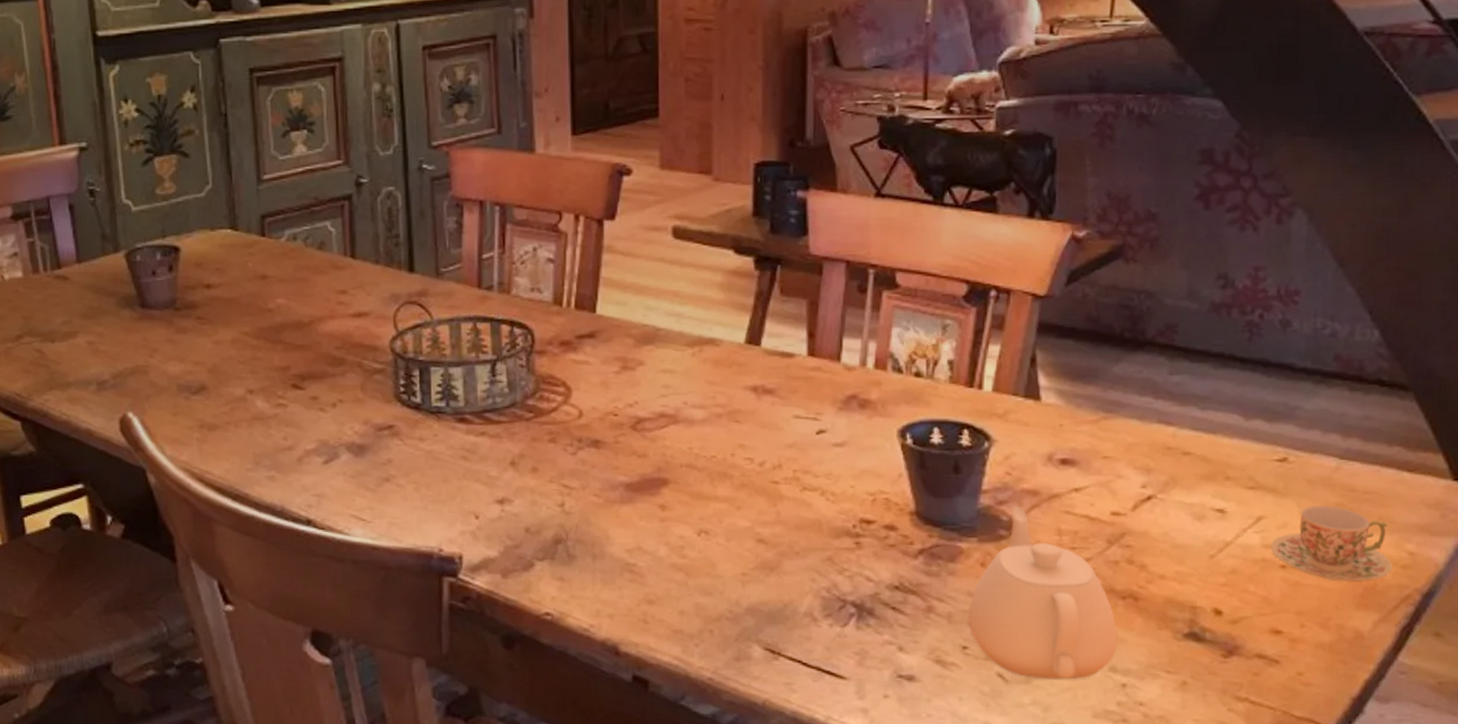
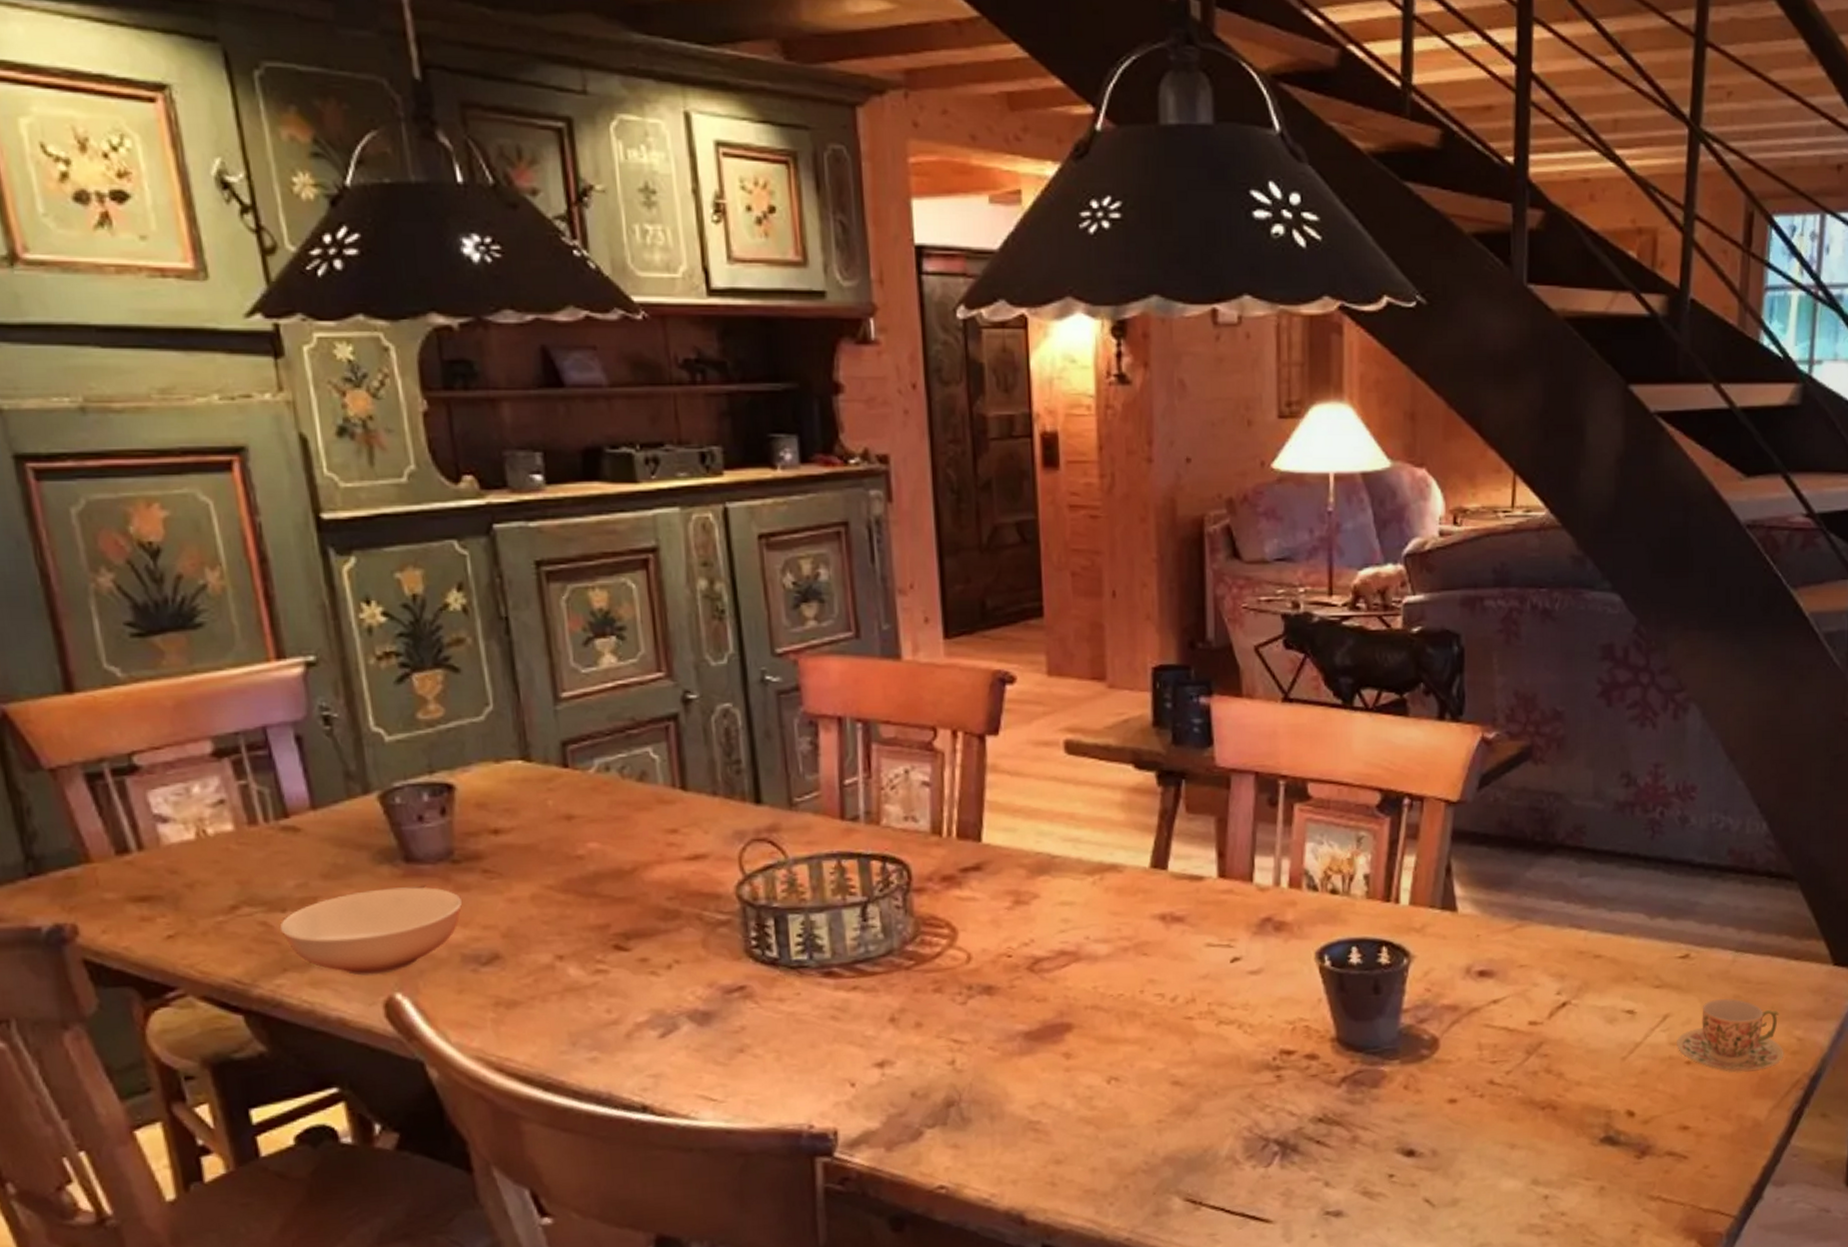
bowl: none [49,328,181,396] -> present [279,887,463,976]
teapot: present [967,506,1117,680] -> none [1393,1023,1538,1200]

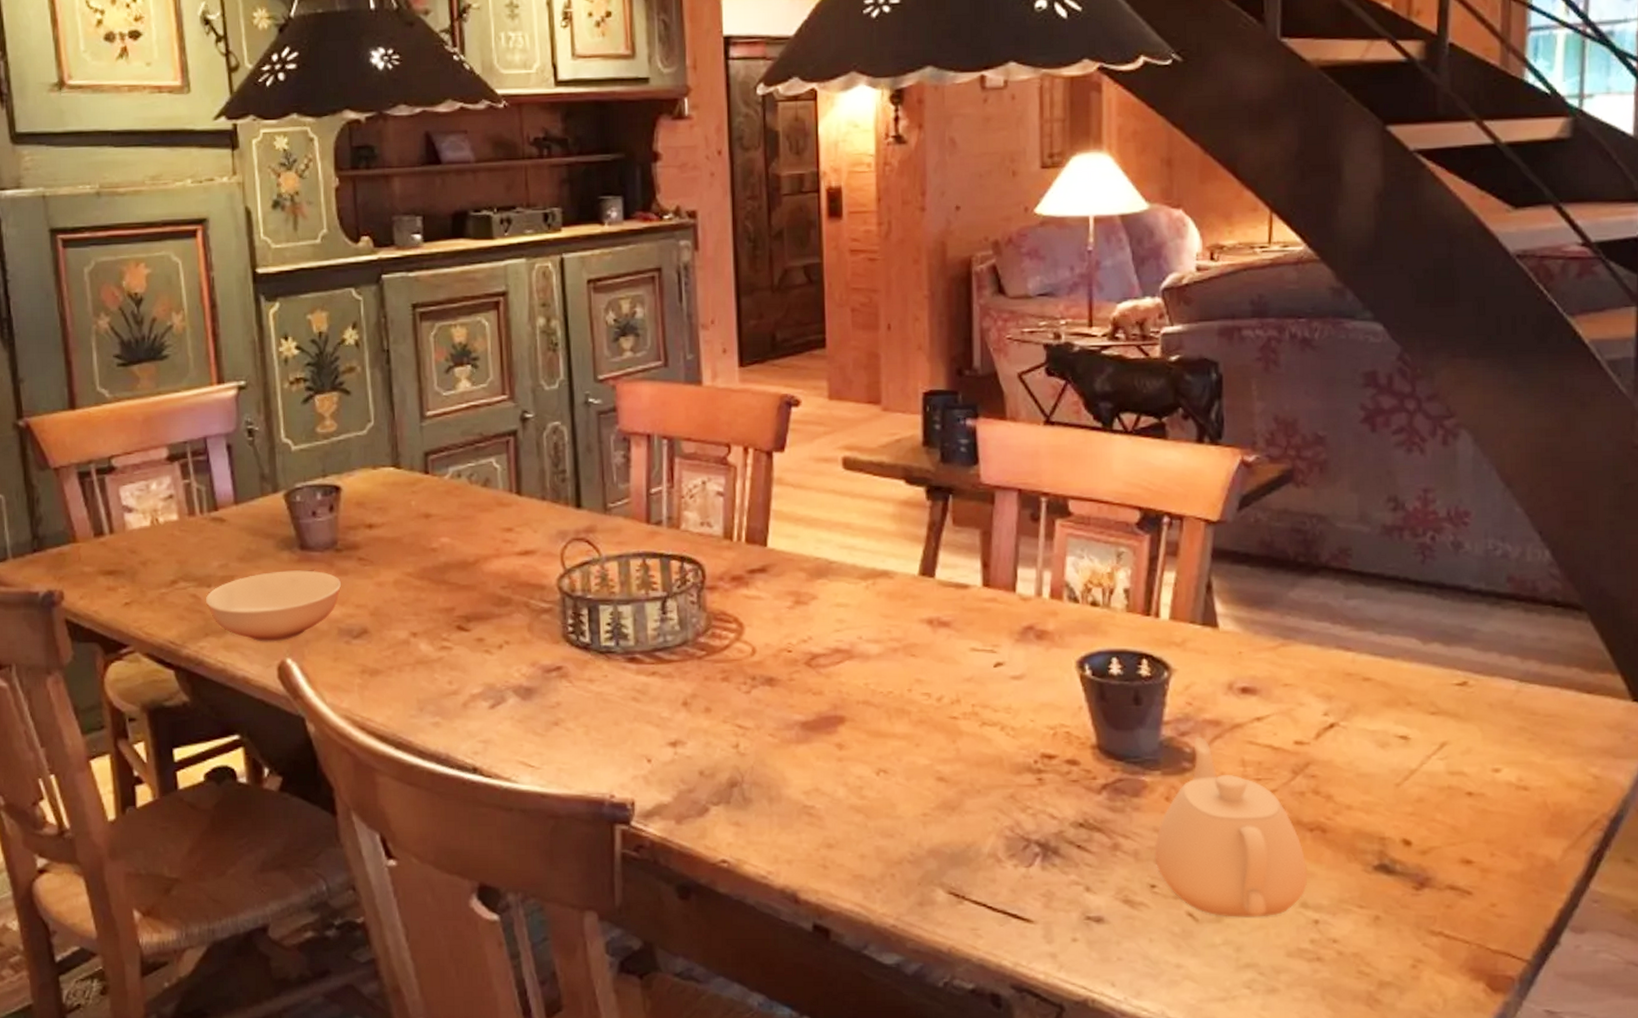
teapot: none [1393,1023,1538,1200] -> present [1154,738,1307,918]
teacup: present [1677,999,1784,1073] -> none [1456,730,1579,808]

